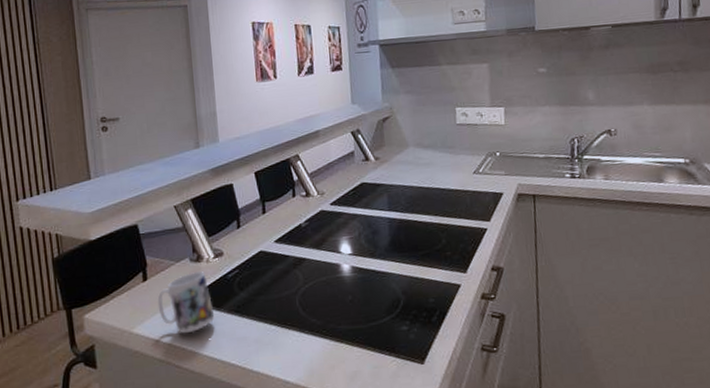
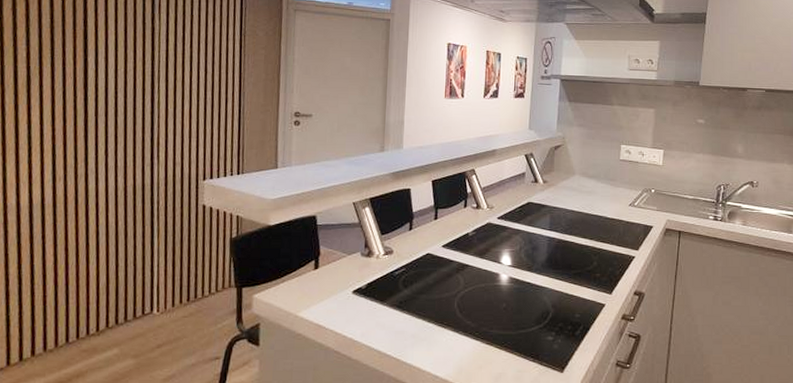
mug: present [157,271,215,334] -> none [325,266,378,323]

